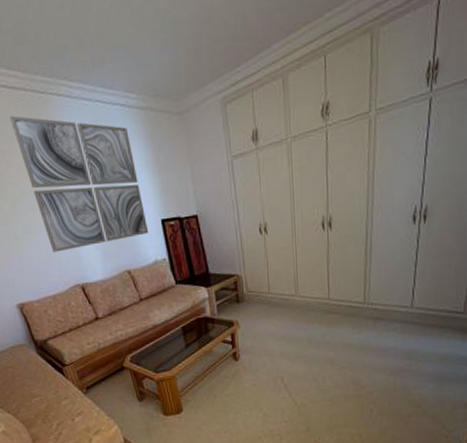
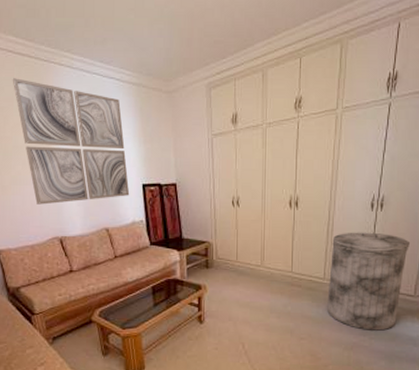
trash can: none [369,247,457,353] -> present [327,232,410,331]

